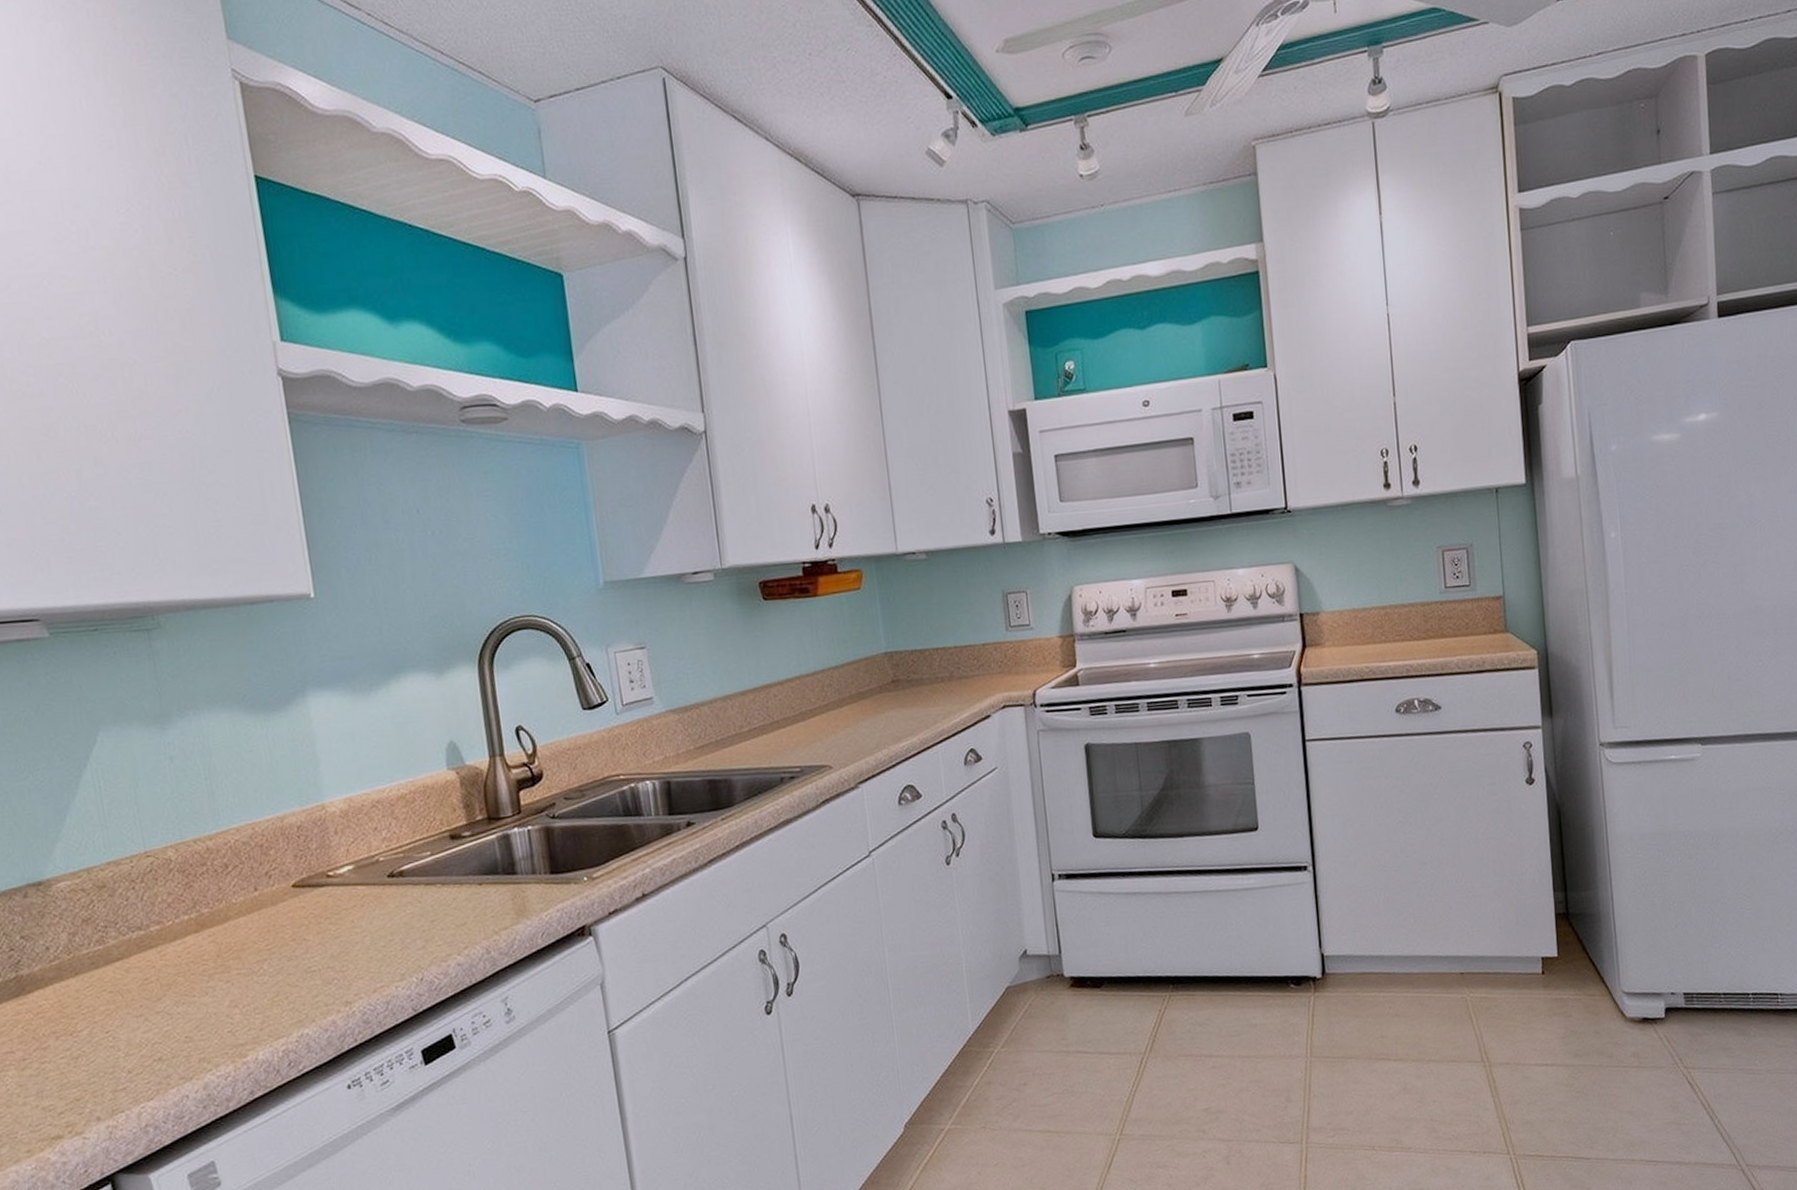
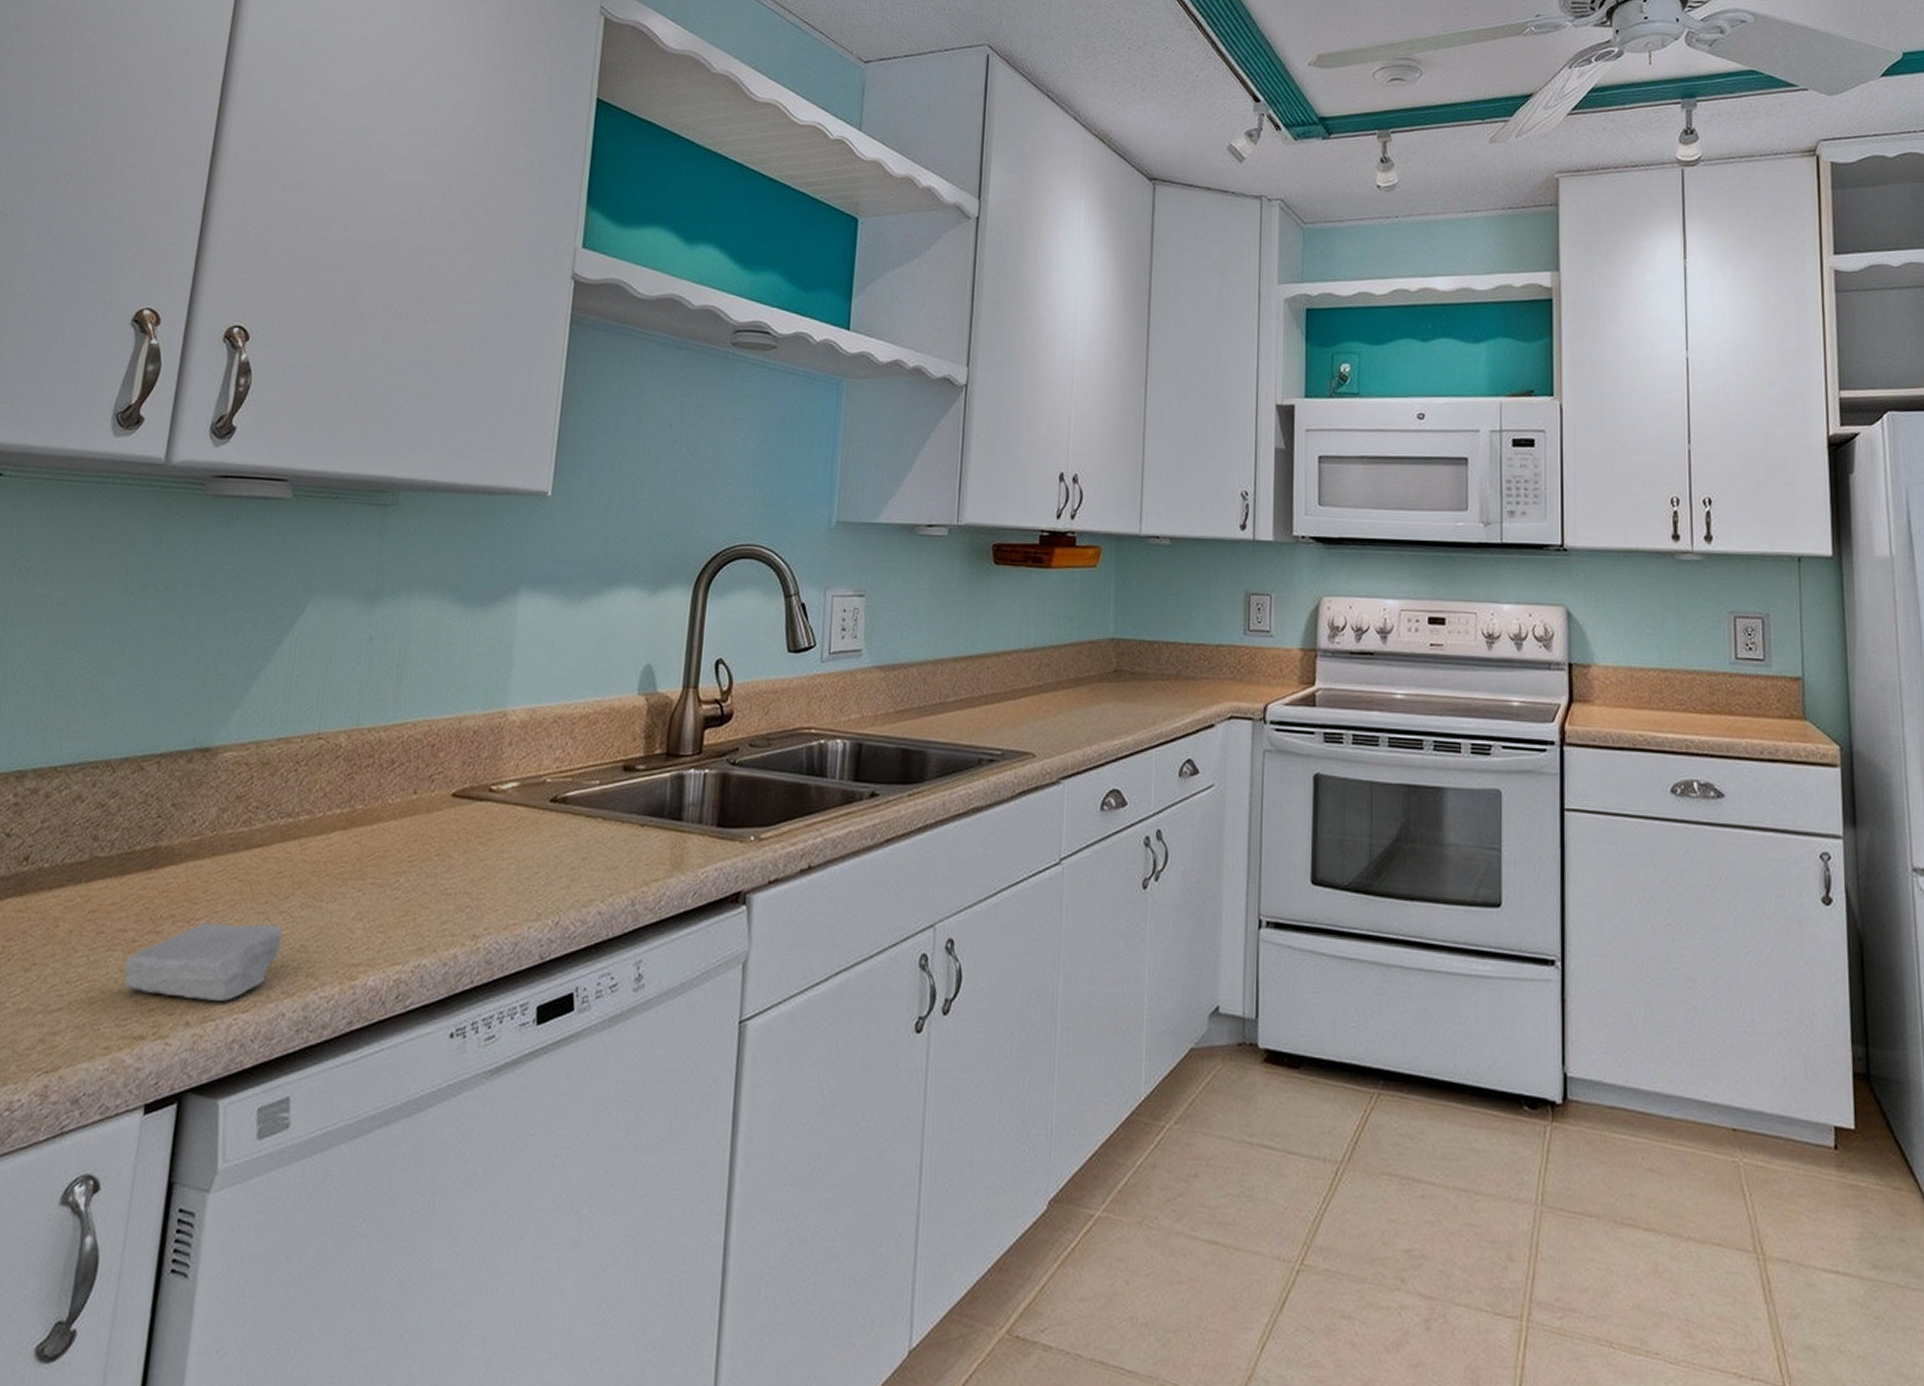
soap bar: none [22,1023,167,1101] -> present [123,922,283,1002]

